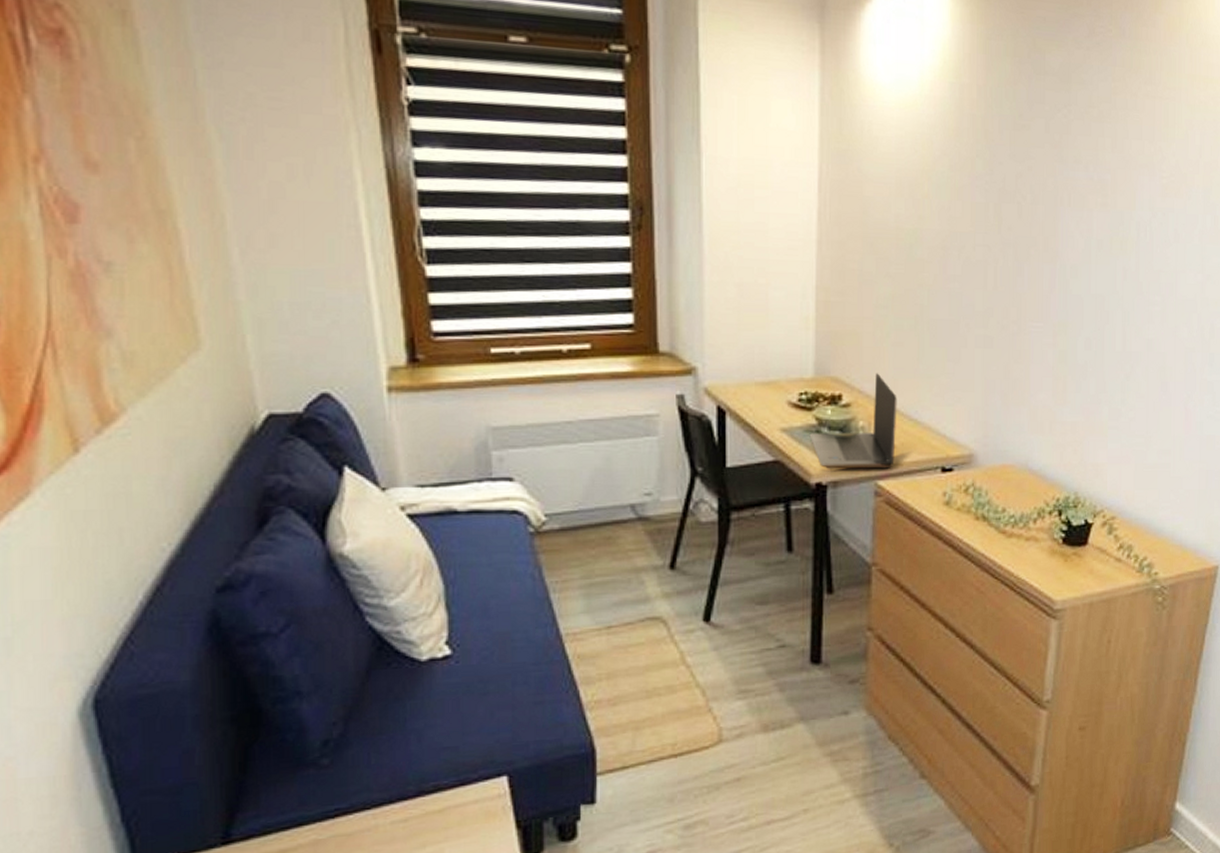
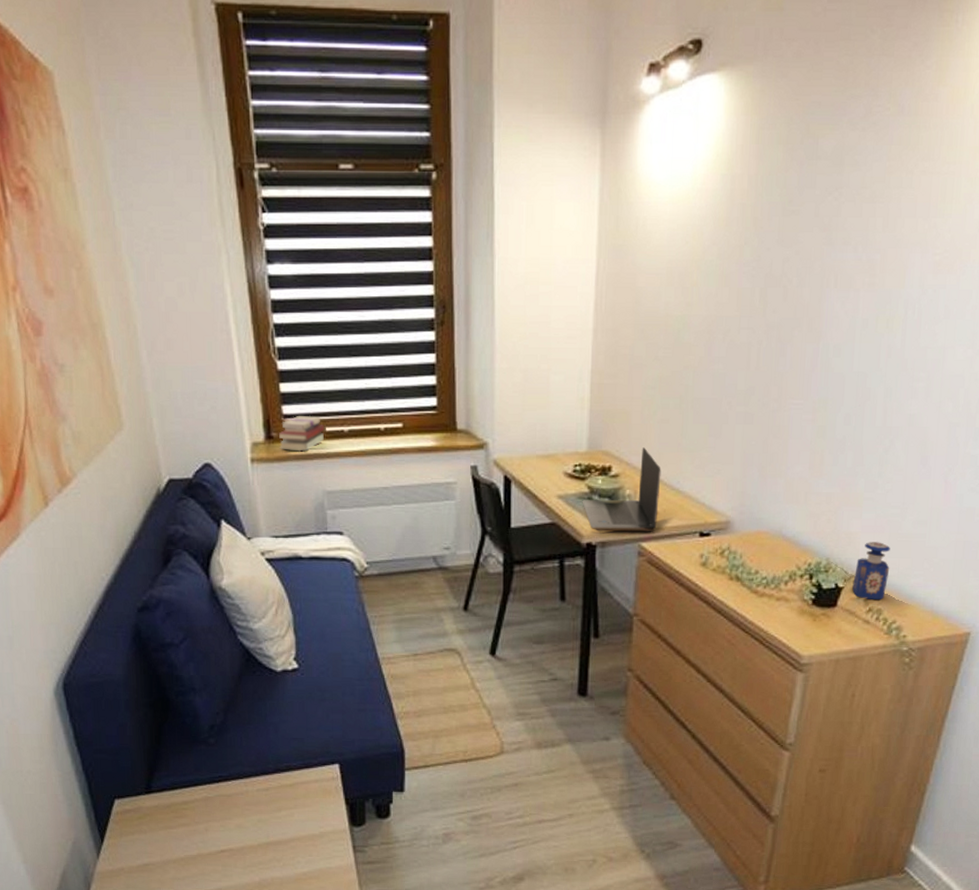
books: none [426,332,489,378] -> present [278,415,325,452]
perfume bottle: none [1102,473,1138,536] -> present [852,542,890,601]

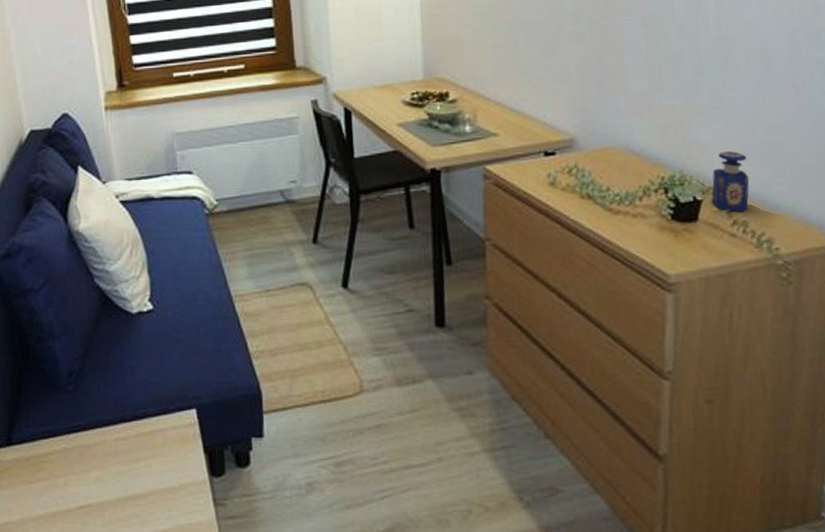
books: present [278,415,325,452] -> none [129,63,172,98]
laptop computer: present [582,447,661,532] -> none [422,72,500,157]

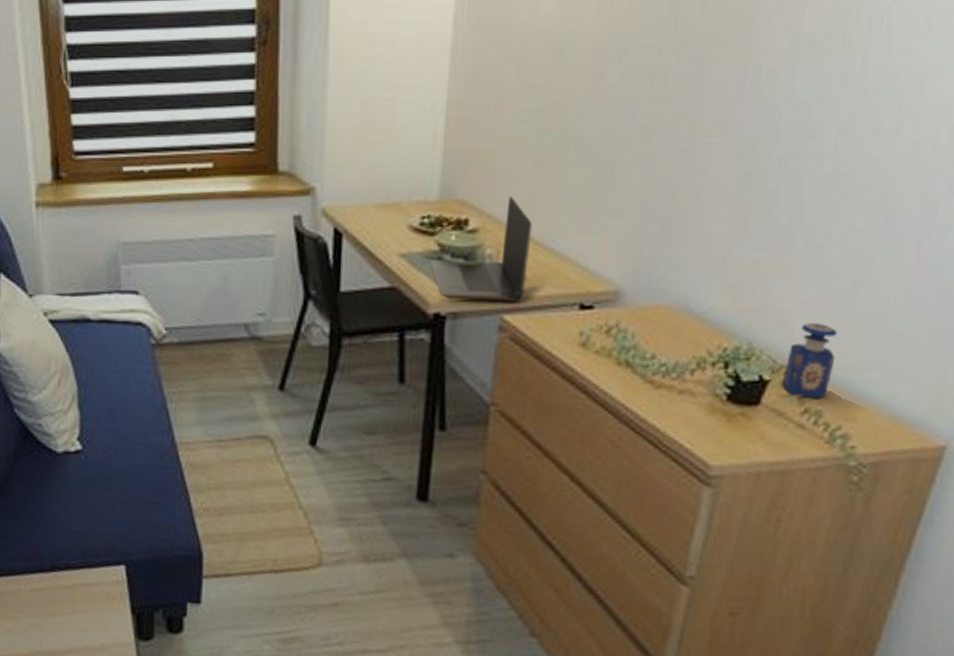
laptop computer: none [422,72,500,157] -> present [429,196,533,302]

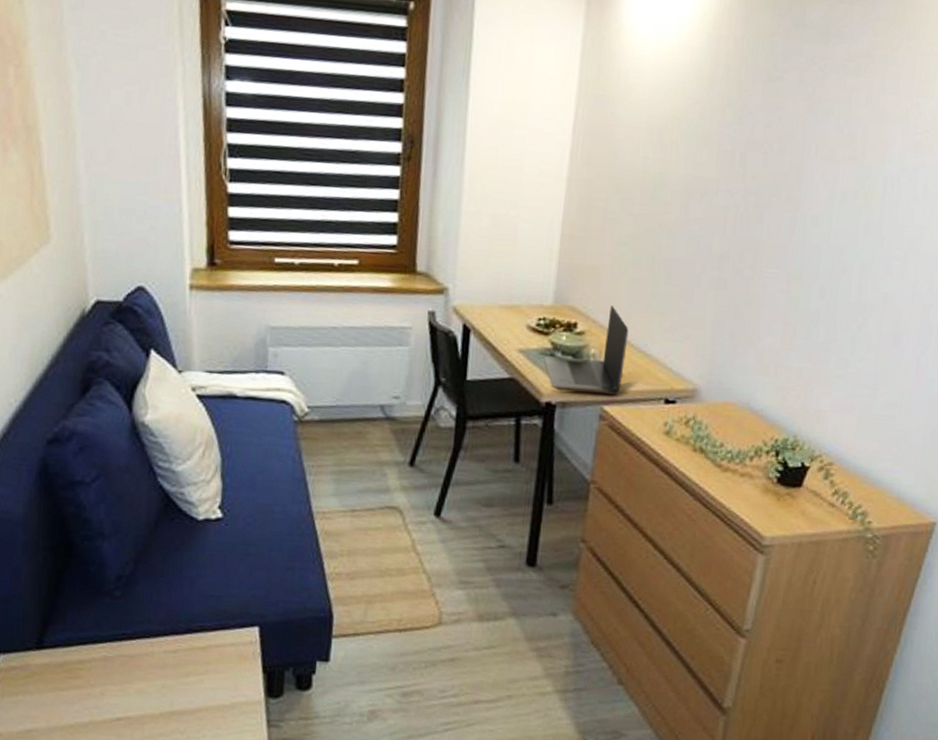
perfume bottle: present [782,323,837,399] -> none [819,421,859,483]

